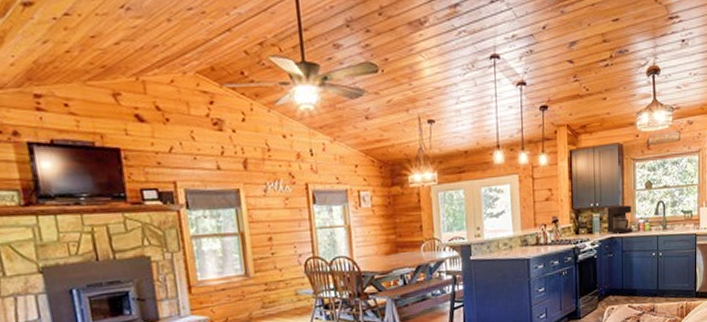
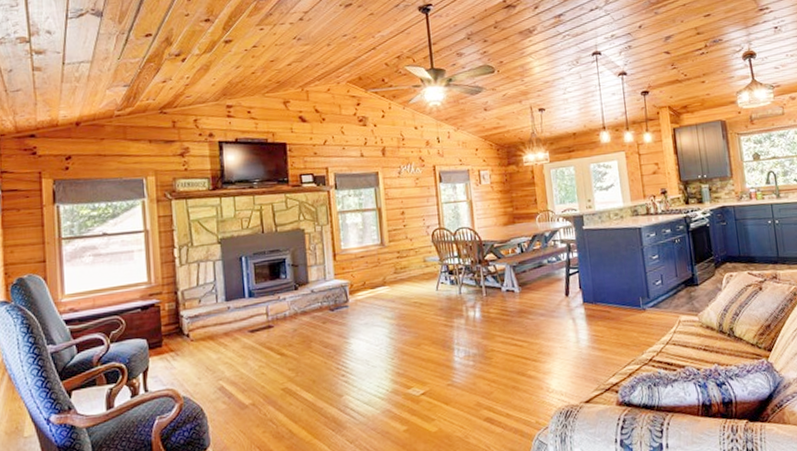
coffee maker: present [607,204,633,234] -> none [715,175,745,203]

